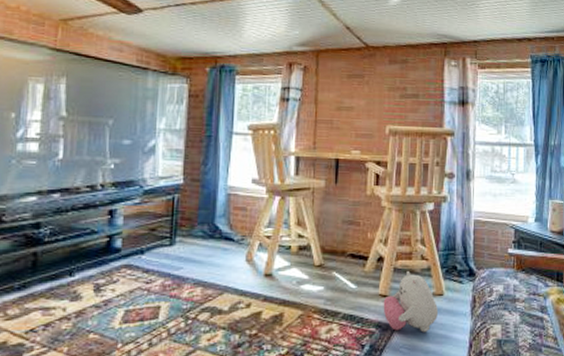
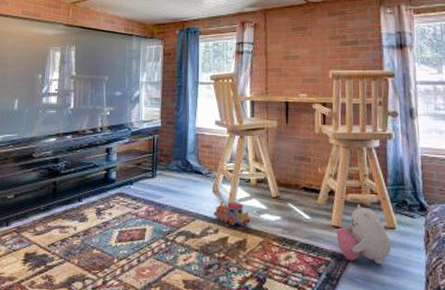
toy train: none [246,270,290,299] -> present [214,200,251,227]

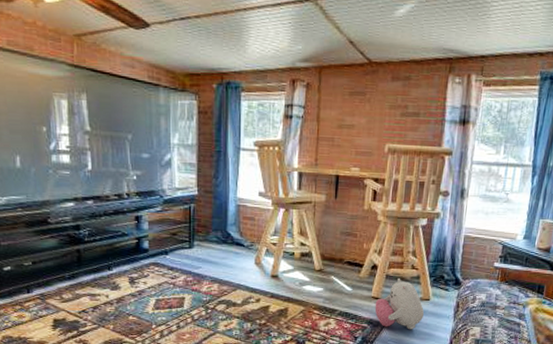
toy train: present [214,200,251,227] -> none [255,272,293,297]

